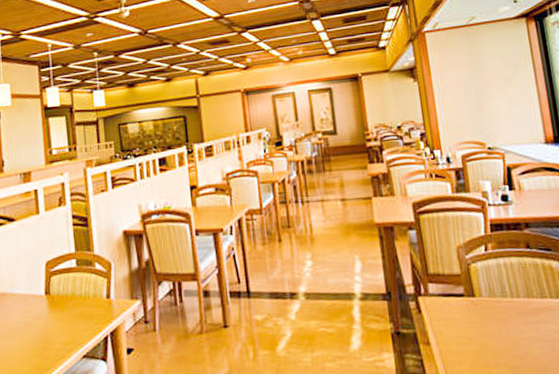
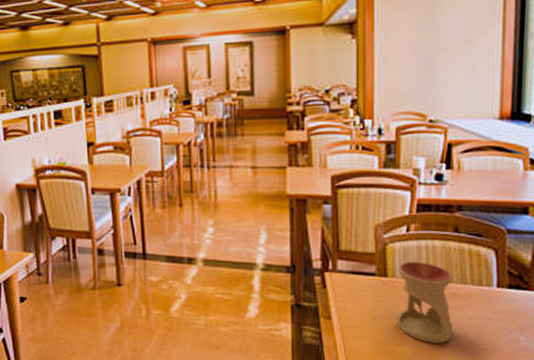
oil burner: none [483,279,543,361] -> present [398,262,452,343]

